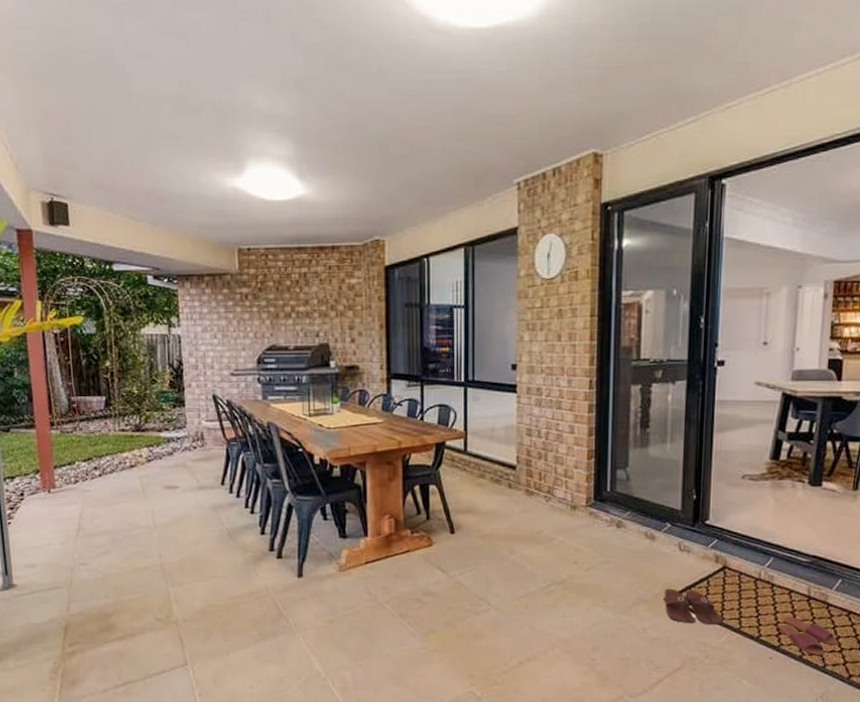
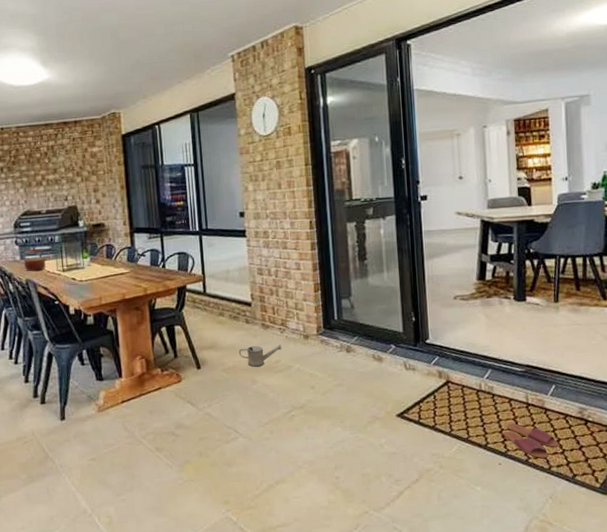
saucepan: none [265,386,292,414] -> present [23,246,47,272]
watering can: none [497,513,546,536] -> present [238,344,282,367]
flip-flop: present [664,588,724,625] -> none [395,404,453,437]

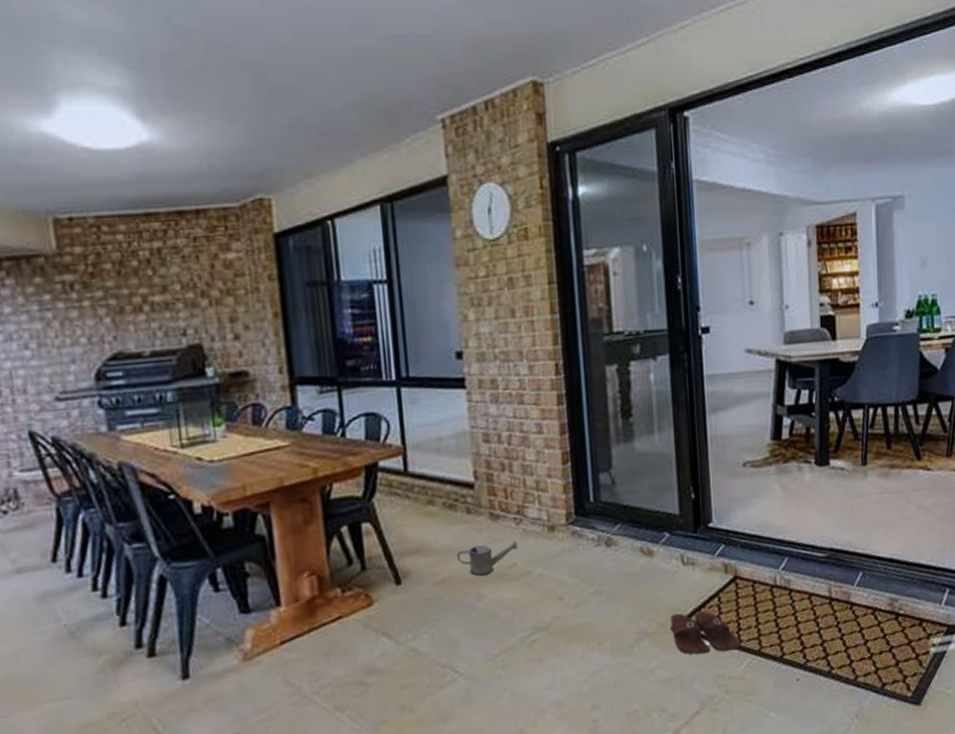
saucepan: present [23,246,47,272] -> none [112,409,154,450]
flip-flop: none [395,404,453,437] -> present [670,610,741,655]
slippers: present [503,422,559,459] -> none [802,624,866,668]

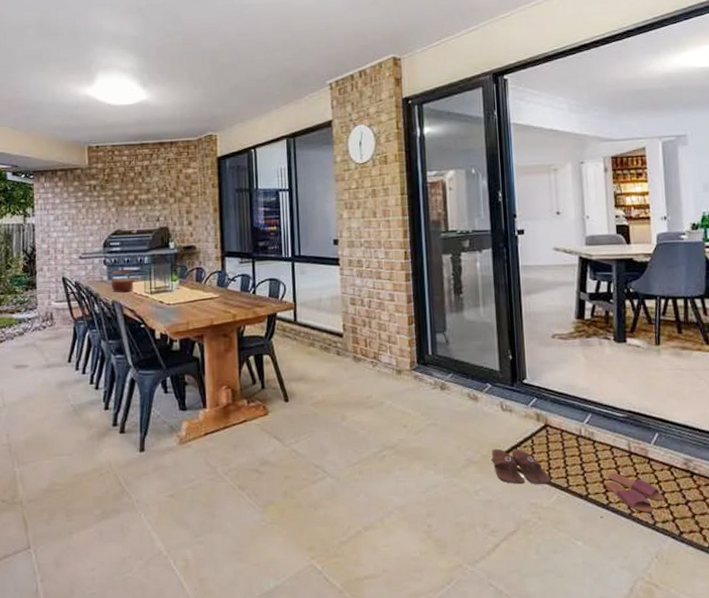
saucepan: none [112,409,154,450] -> present [110,267,135,293]
watering can: present [456,541,518,576] -> none [328,378,373,402]
slippers: none [802,624,866,668] -> present [604,472,664,513]

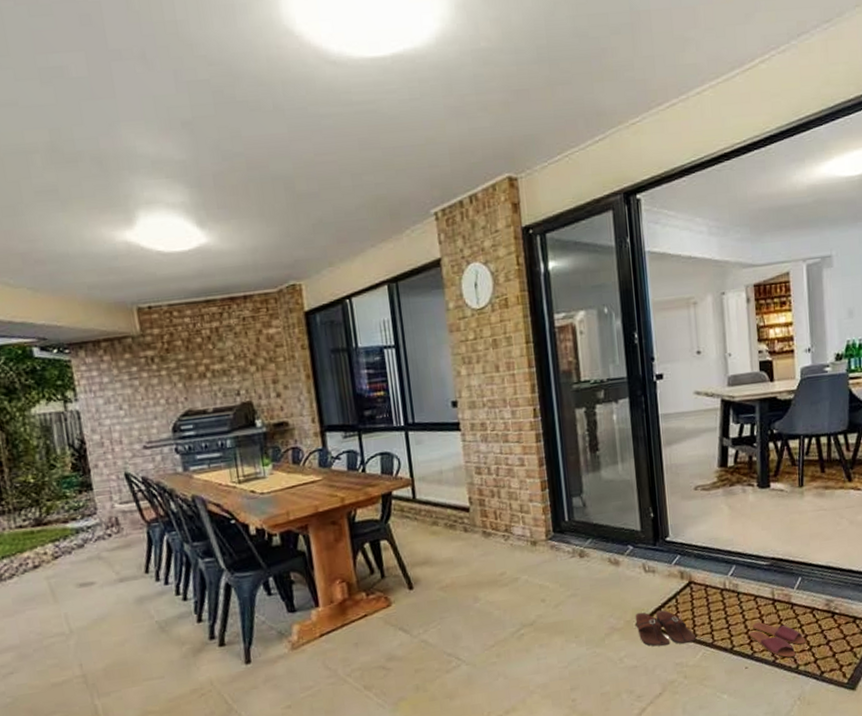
saucepan: present [110,267,135,293] -> none [186,454,218,486]

